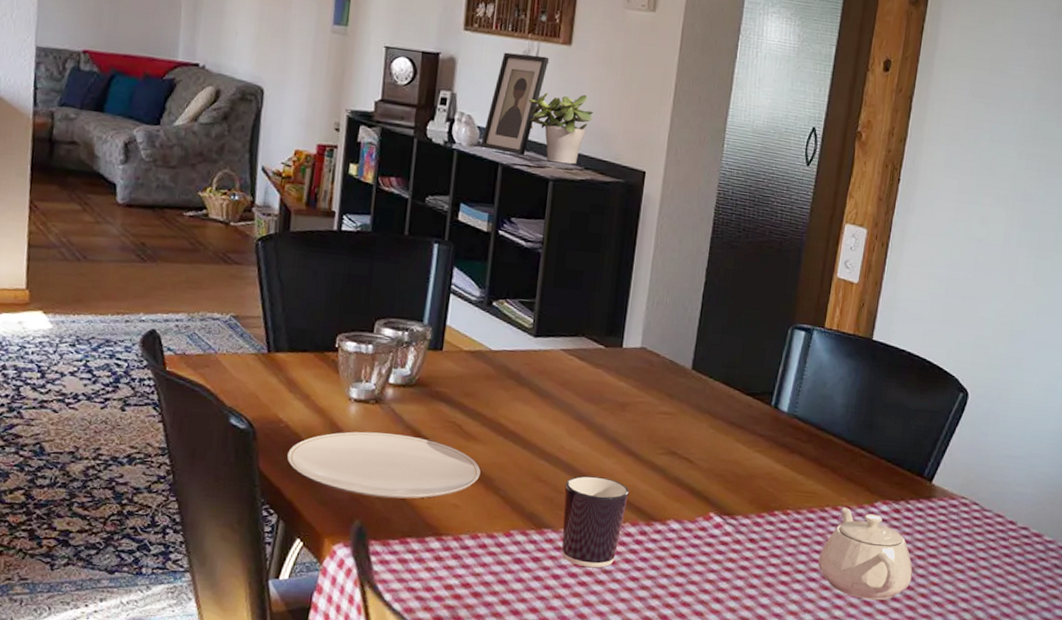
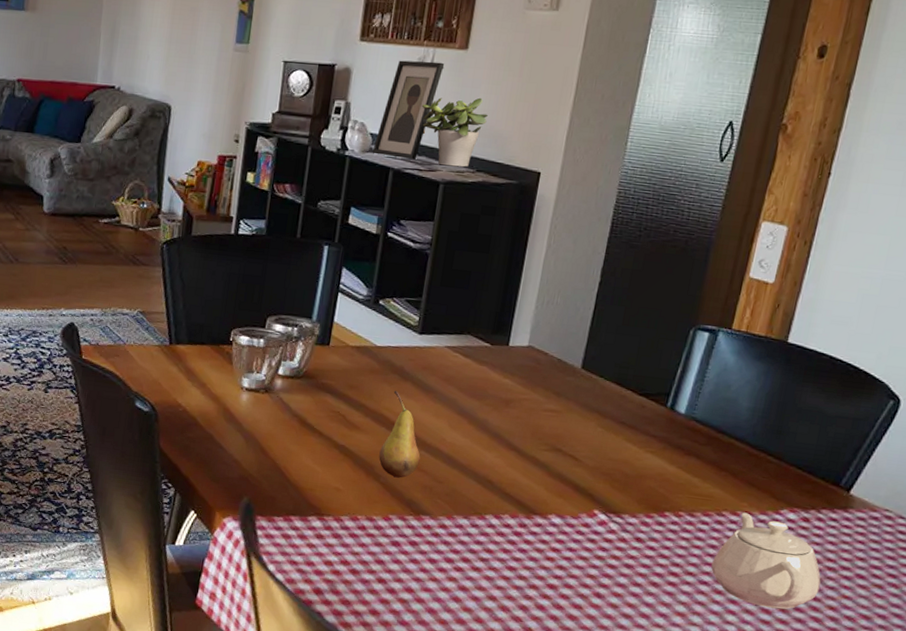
plate: present [287,431,481,499] -> none [185,417,362,481]
fruit: none [498,397,540,490] -> present [379,390,421,478]
mug: present [561,475,629,568] -> none [438,467,510,556]

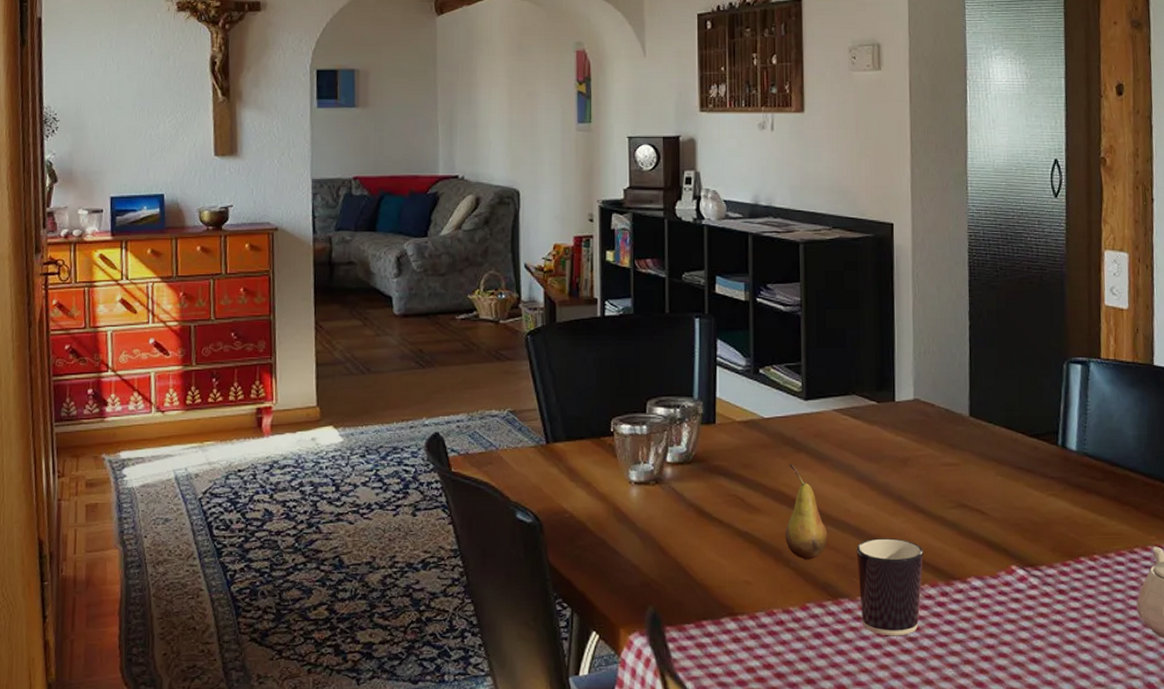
picture frame: present [372,60,445,160] -> none [728,126,785,223]
potted plant: present [421,97,488,168] -> none [769,156,834,226]
mug: none [438,467,510,556] -> present [856,538,924,636]

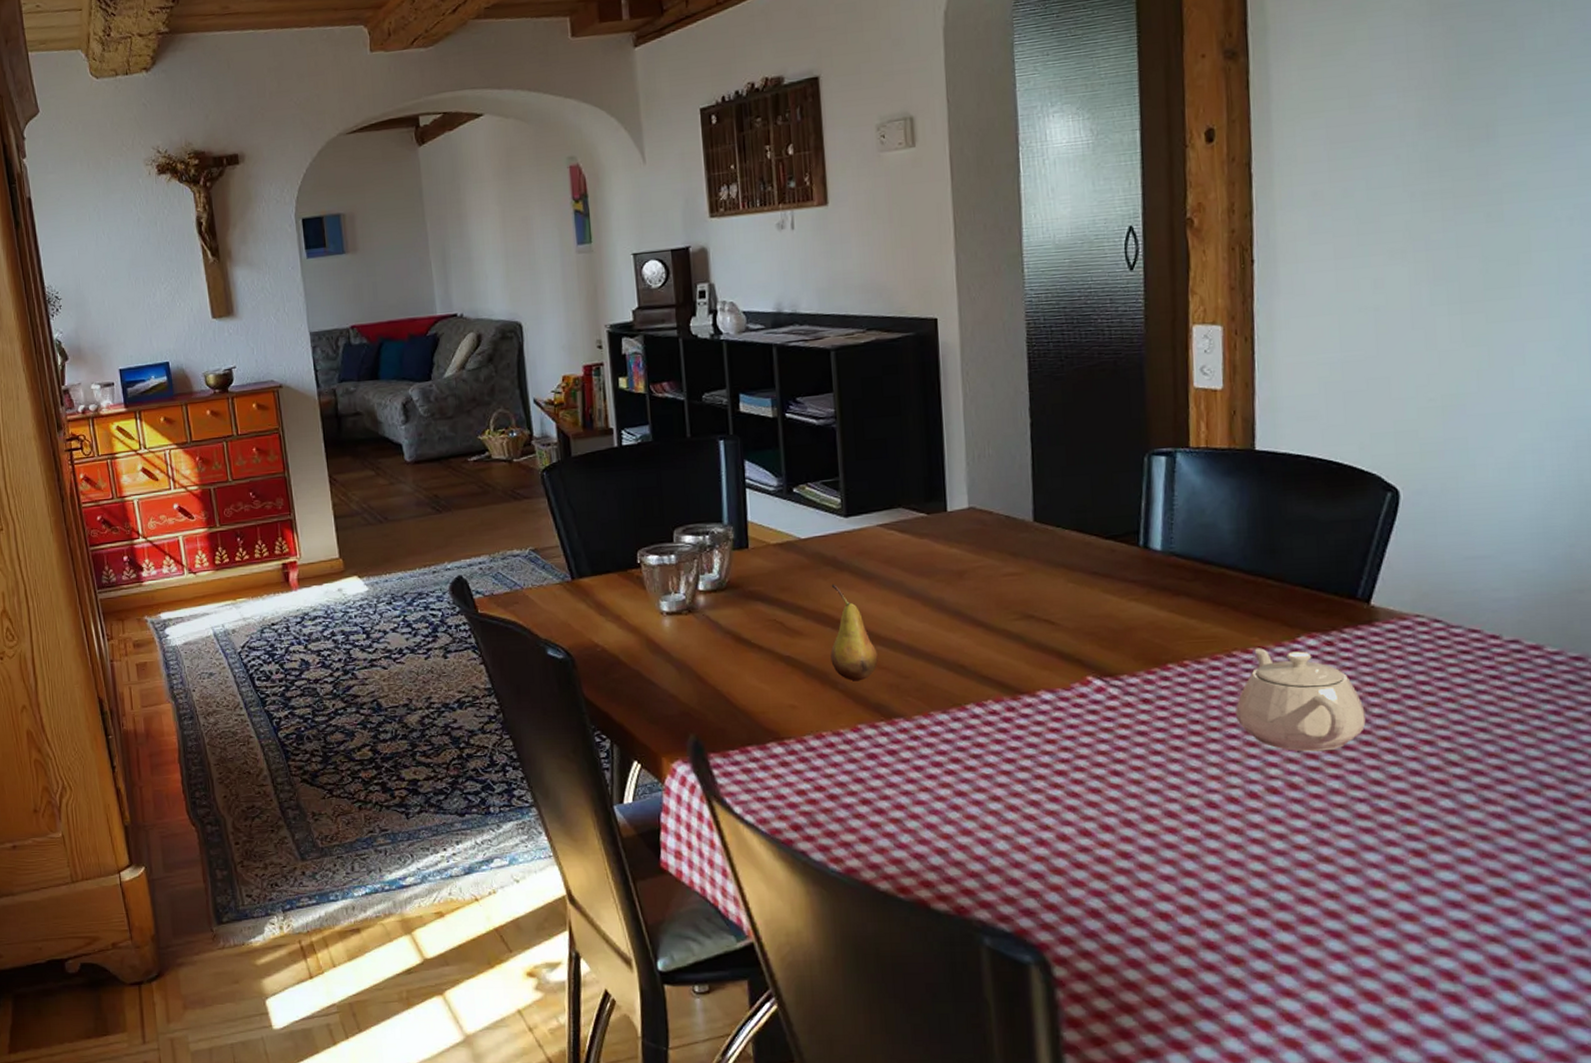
mug: present [856,538,924,636] -> none [910,654,986,755]

